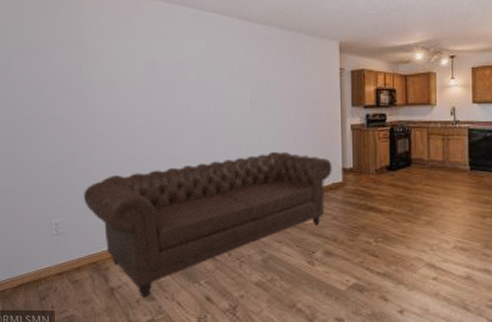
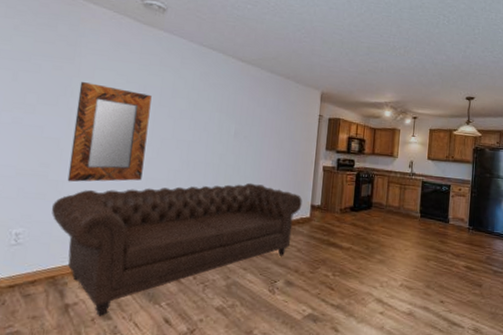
home mirror: none [90,67,163,169] -> present [67,82,152,182]

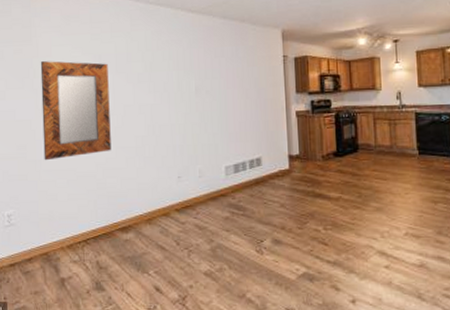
sofa: present [51,182,302,316] -> none [34,139,279,288]

